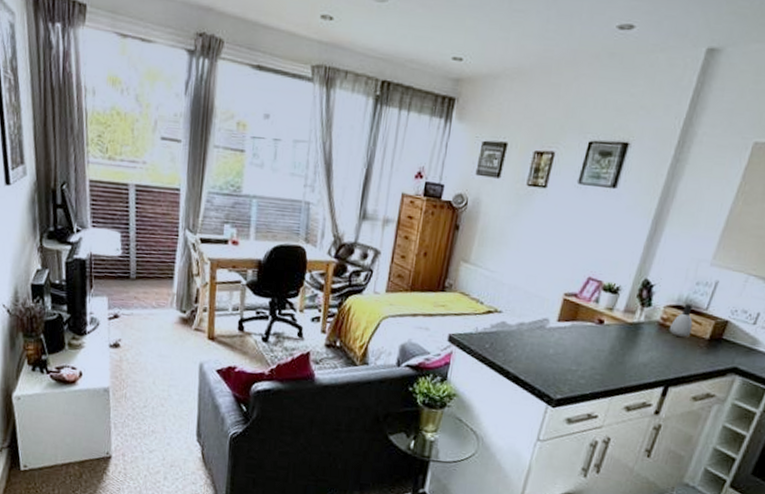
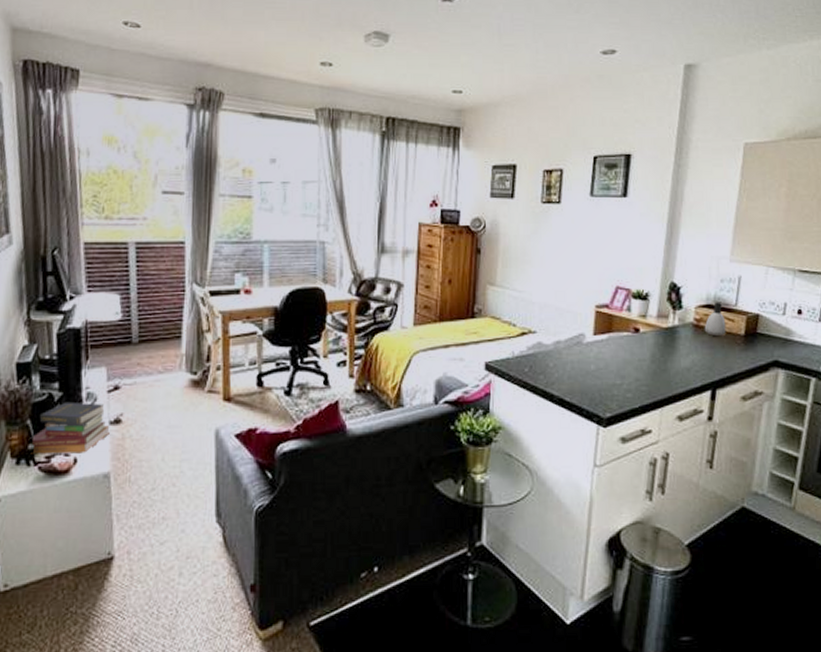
books: none [43,323,110,369] -> present [30,401,110,454]

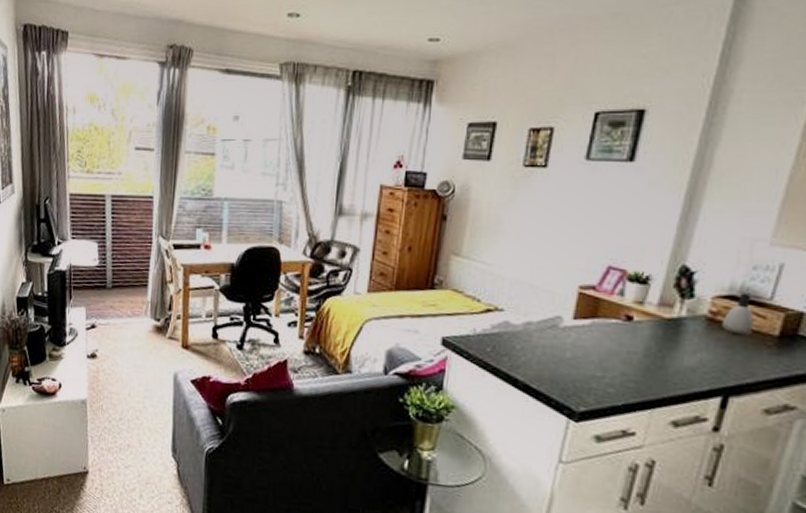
books: present [30,401,110,454] -> none [26,334,87,380]

